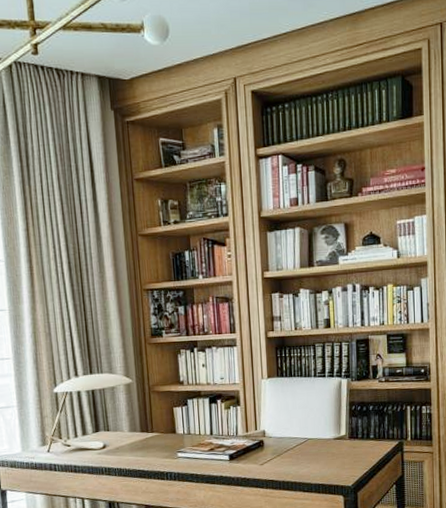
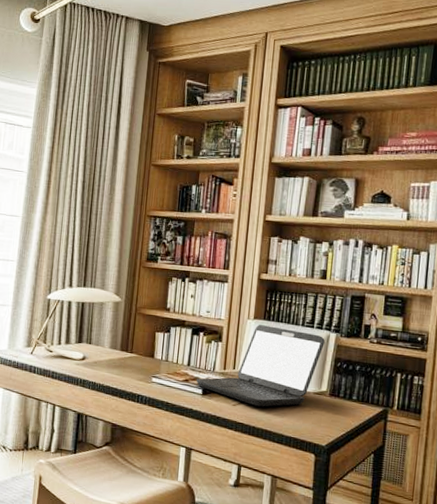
laptop: none [222,382,338,462] -> present [196,325,325,407]

